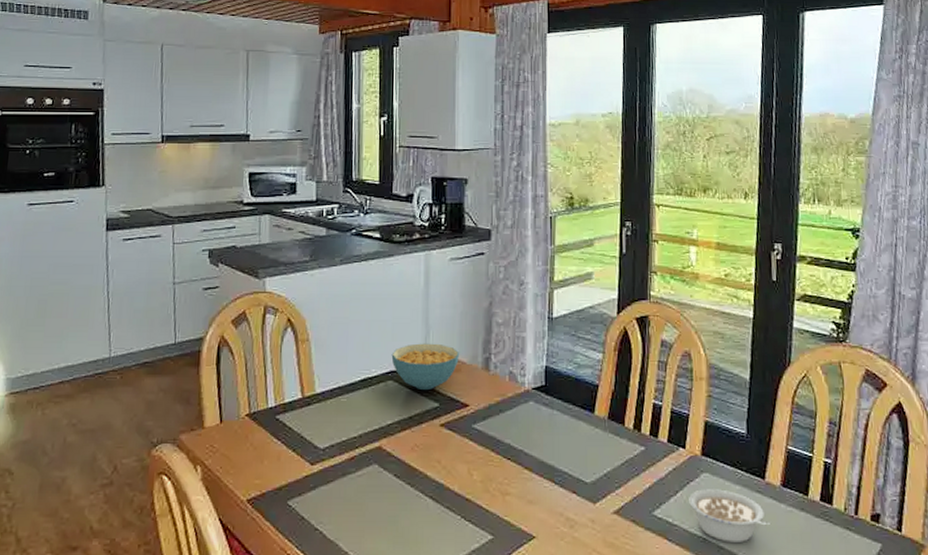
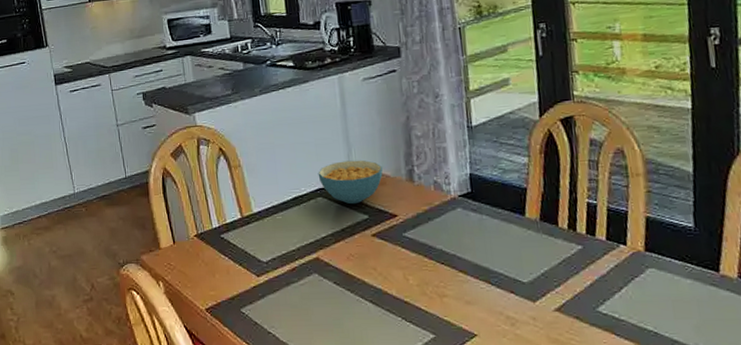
legume: present [689,489,770,542] -> none [635,283,729,336]

